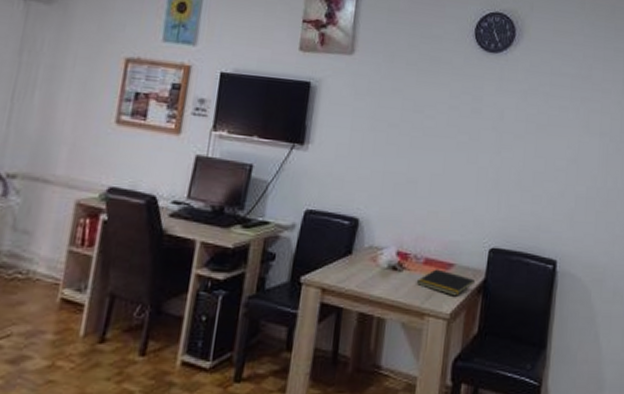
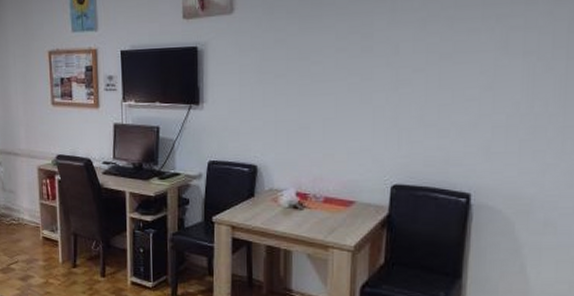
notepad: present [416,269,476,296] -> none [317,206,379,231]

